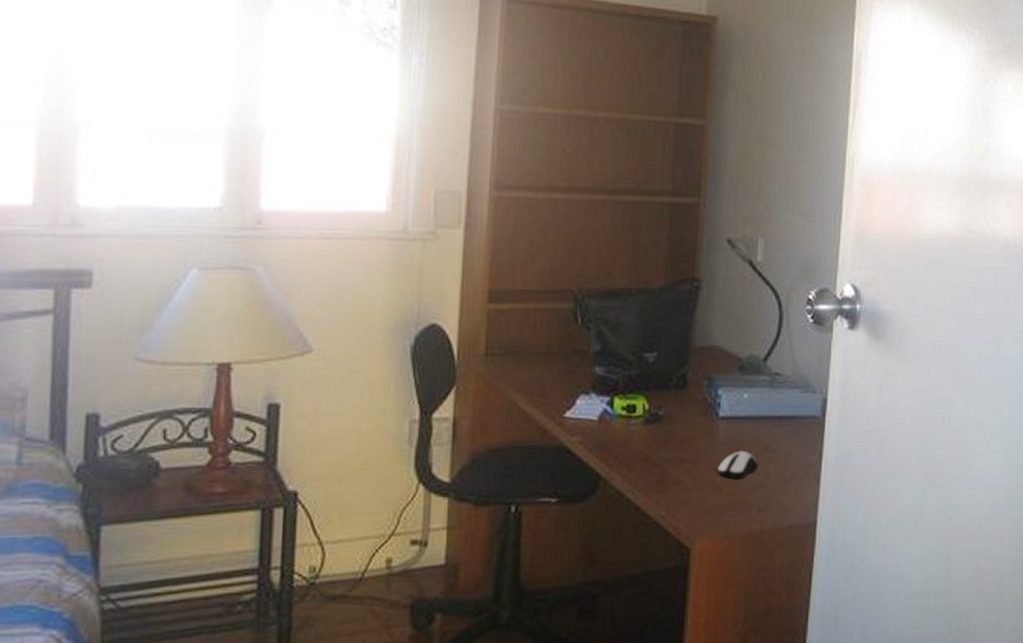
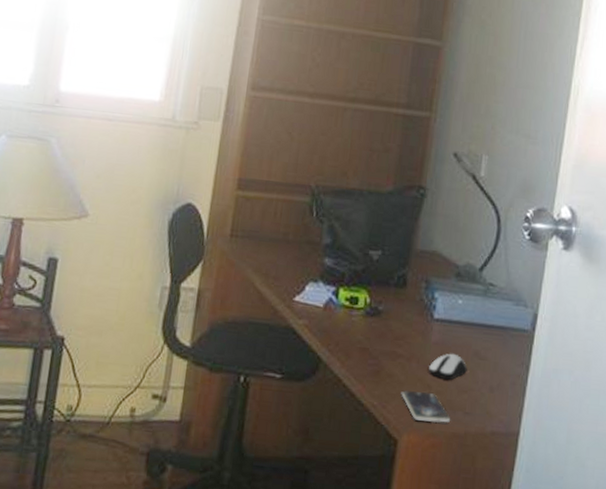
smartphone: none [690,494,744,525] -> present [401,389,450,423]

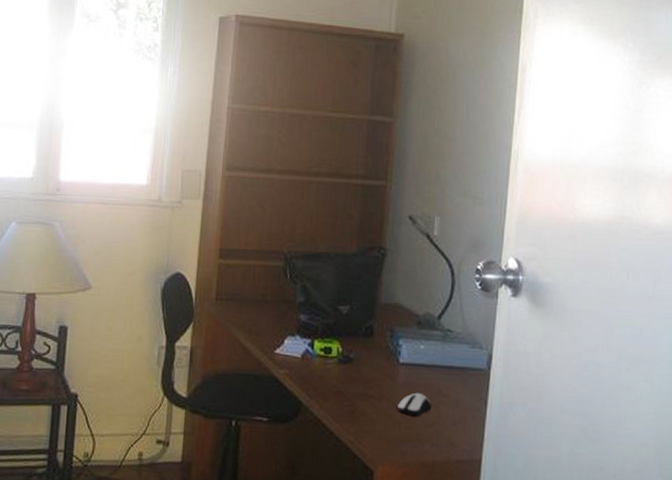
smartphone: present [401,389,450,423] -> none [374,426,419,454]

